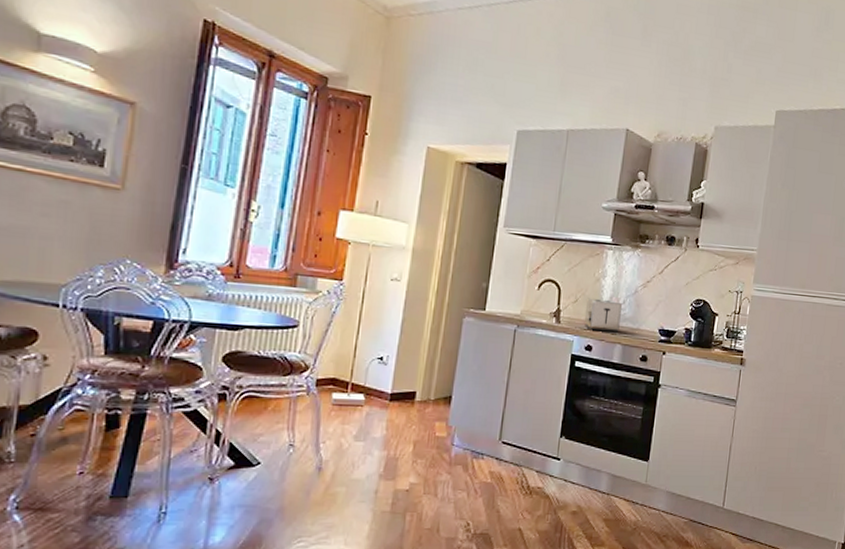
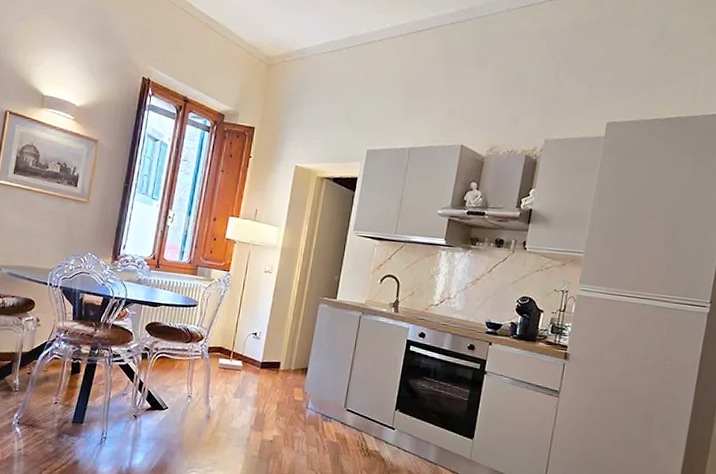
toaster: present [584,298,622,333] -> none [418,292,453,323]

